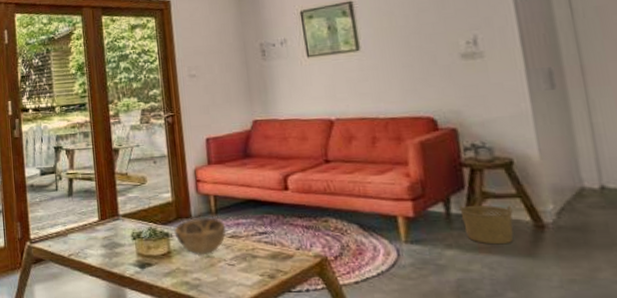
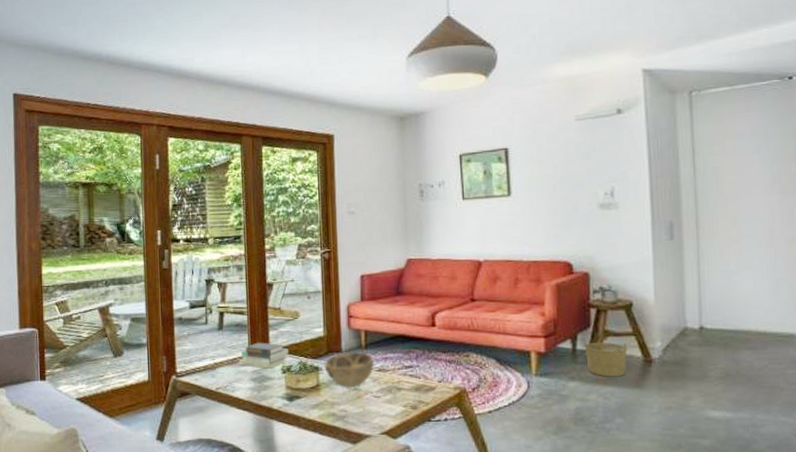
books: none [89,208,138,235] -> present [238,342,288,369]

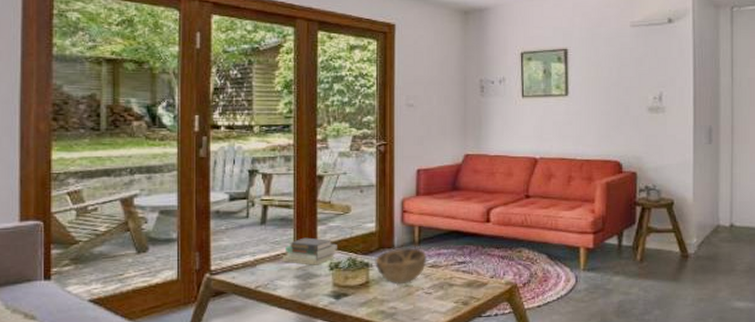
basket: present [584,342,628,377] -> none [629,238,668,272]

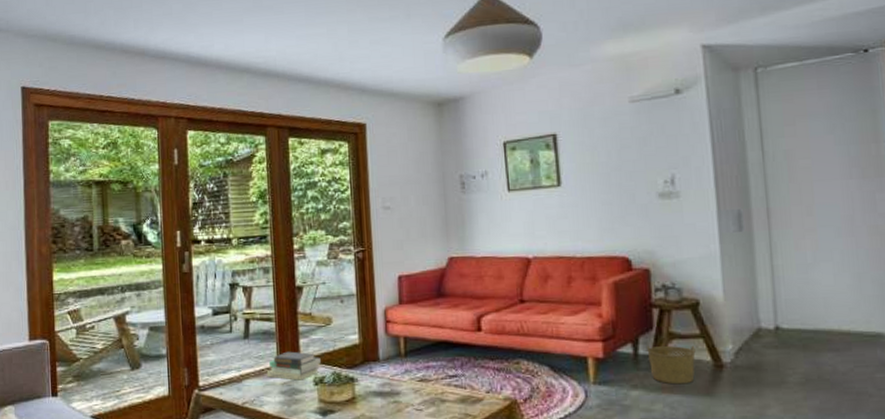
decorative bowl: present [375,247,427,285] -> none [360,359,416,401]
basket: none [629,238,668,272] -> present [647,345,696,385]

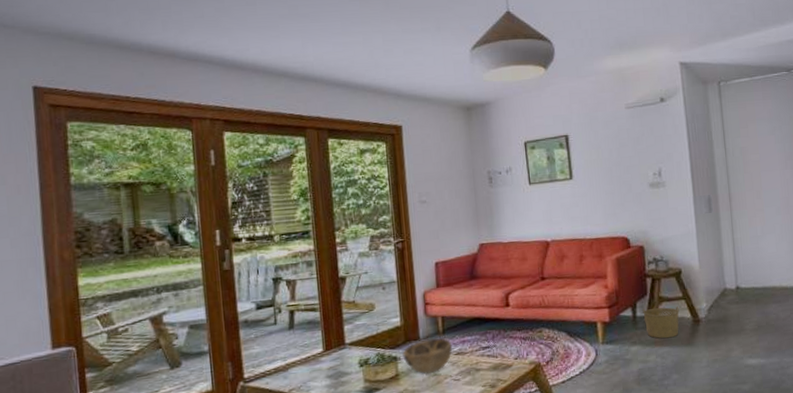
books: present [266,351,321,380] -> none [312,337,365,364]
decorative bowl: none [360,359,416,401] -> present [402,337,453,374]

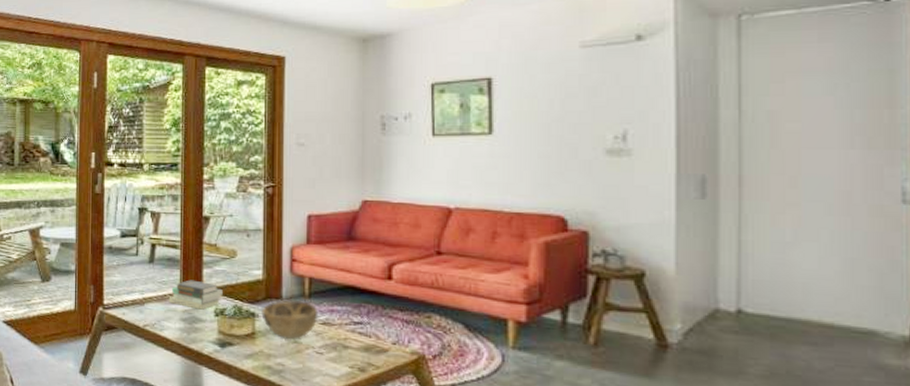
books: none [312,337,365,364] -> present [168,279,223,310]
basket: present [643,306,680,339] -> none [578,314,636,361]

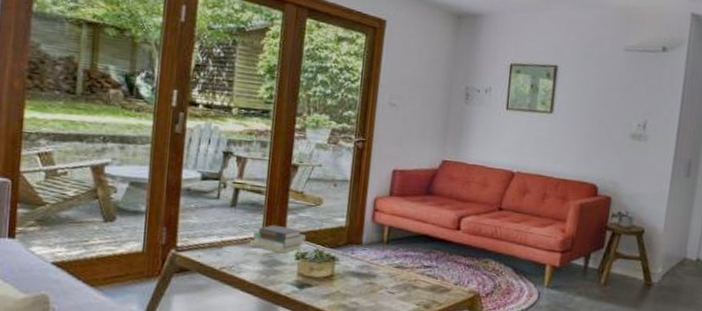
decorative bowl: present [261,299,319,340] -> none [341,245,394,282]

